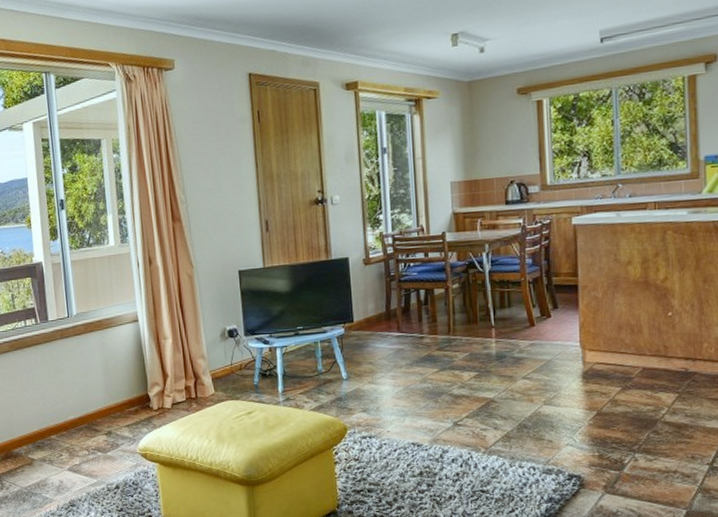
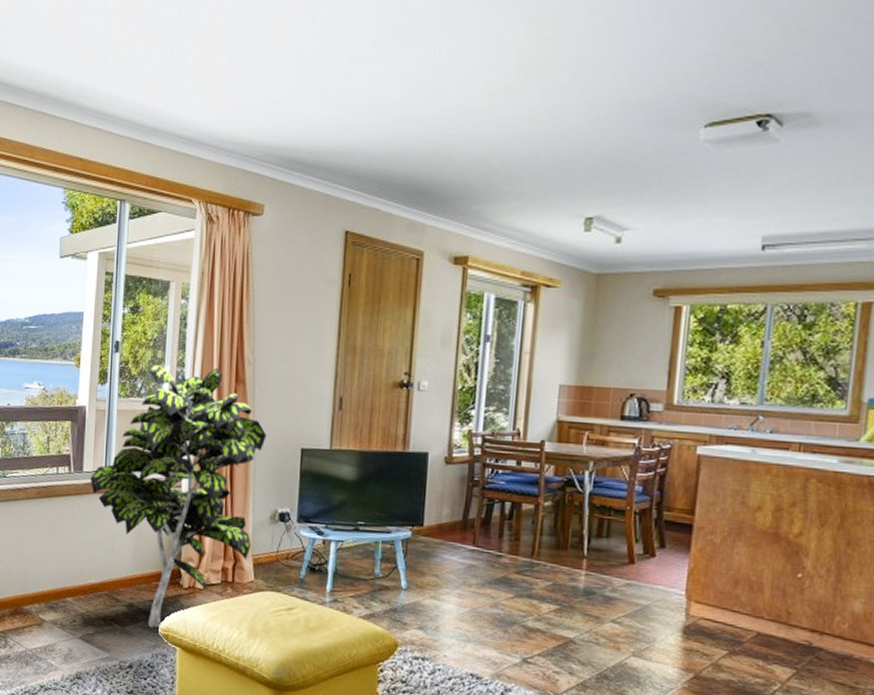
indoor plant: none [55,210,208,450] -> present [90,362,267,629]

